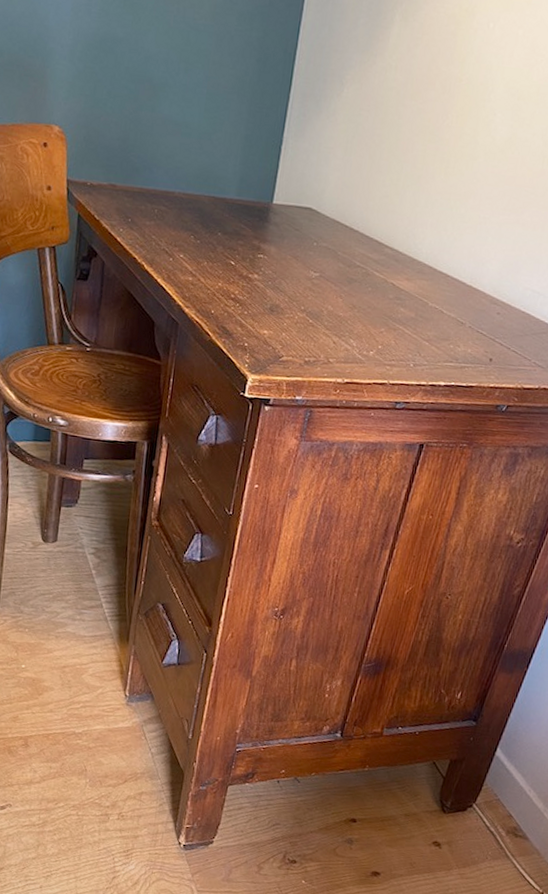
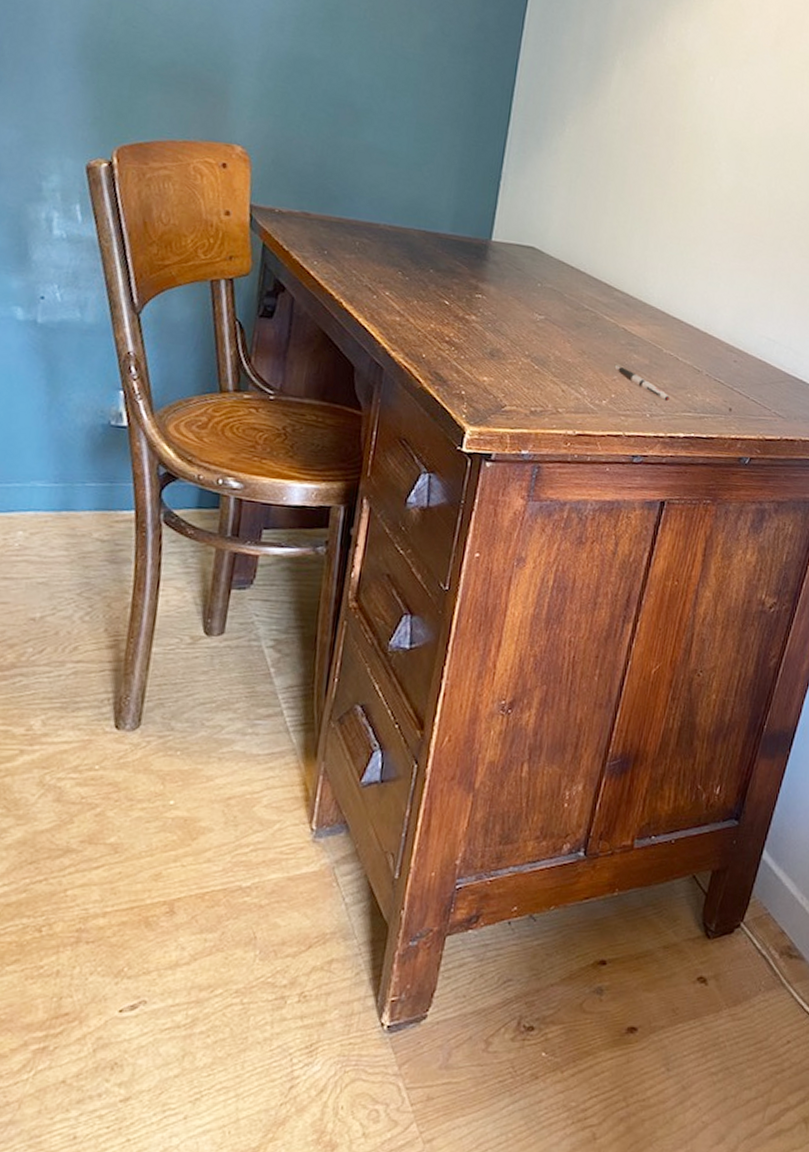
pen: none [382,318,433,352] -> present [614,365,670,402]

